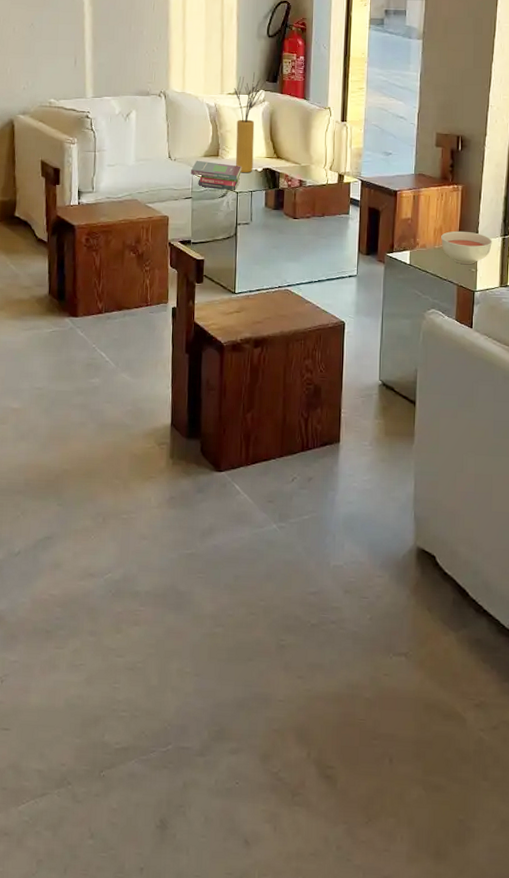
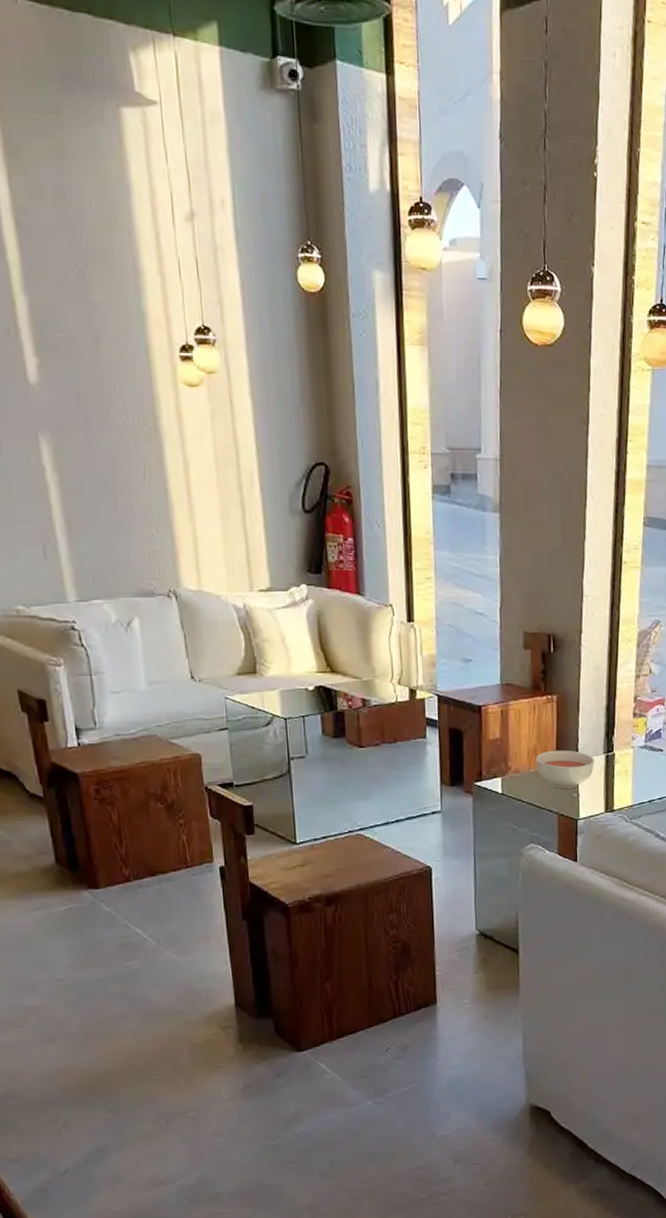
books: present [191,160,241,191] -> none [222,680,288,717]
vase: present [234,72,266,173] -> none [266,560,308,694]

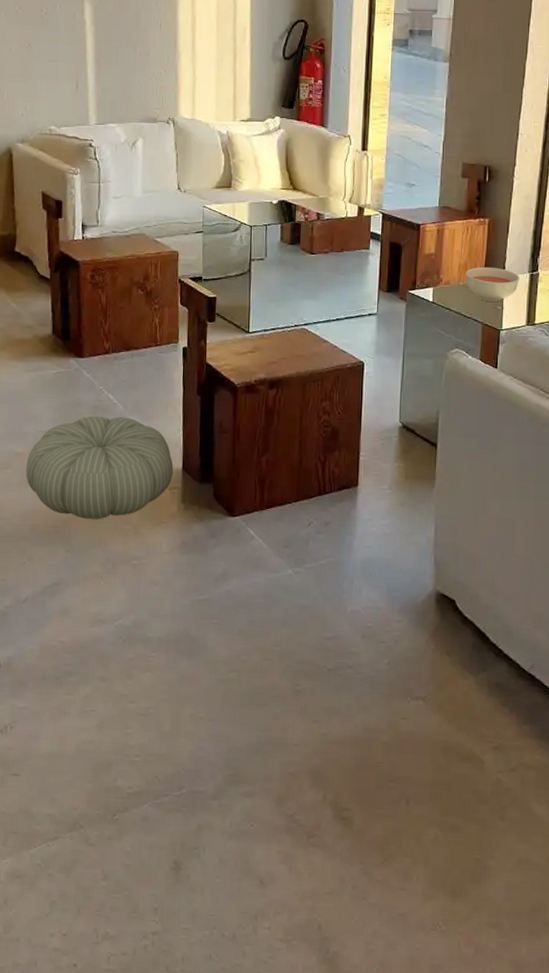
pouf: none [44,953,225,1073] -> present [26,416,174,519]

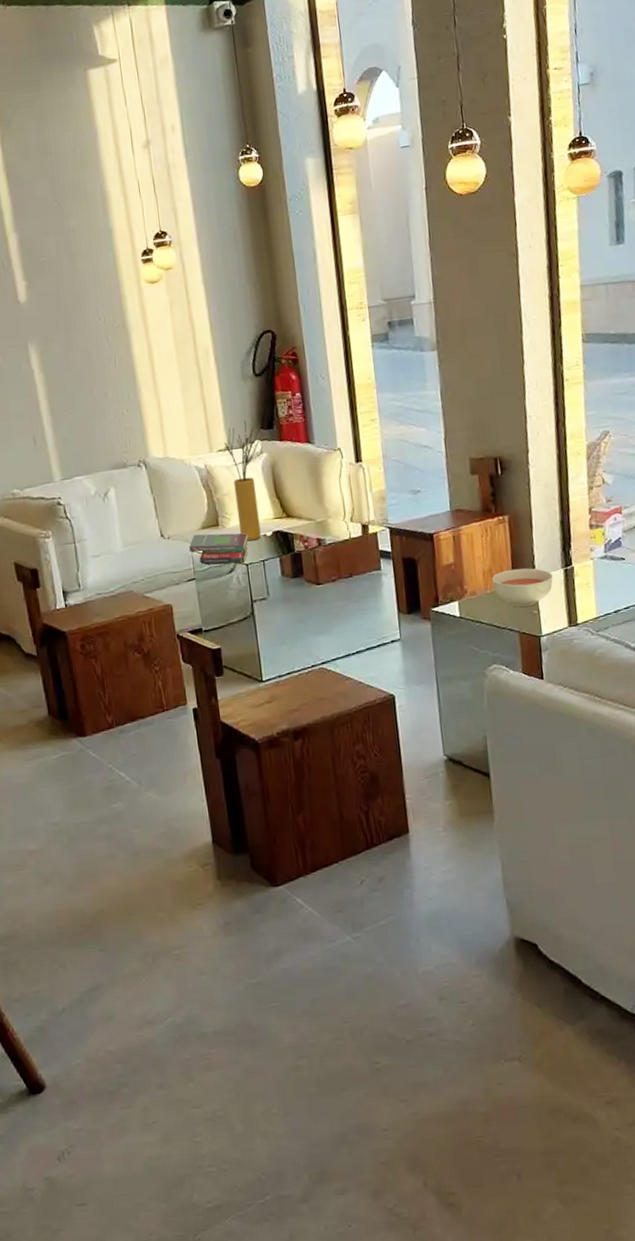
pouf: present [26,416,174,519] -> none [41,794,204,913]
books: none [202,192,255,225] -> present [189,533,248,565]
vase: none [247,97,282,206] -> present [224,420,261,541]

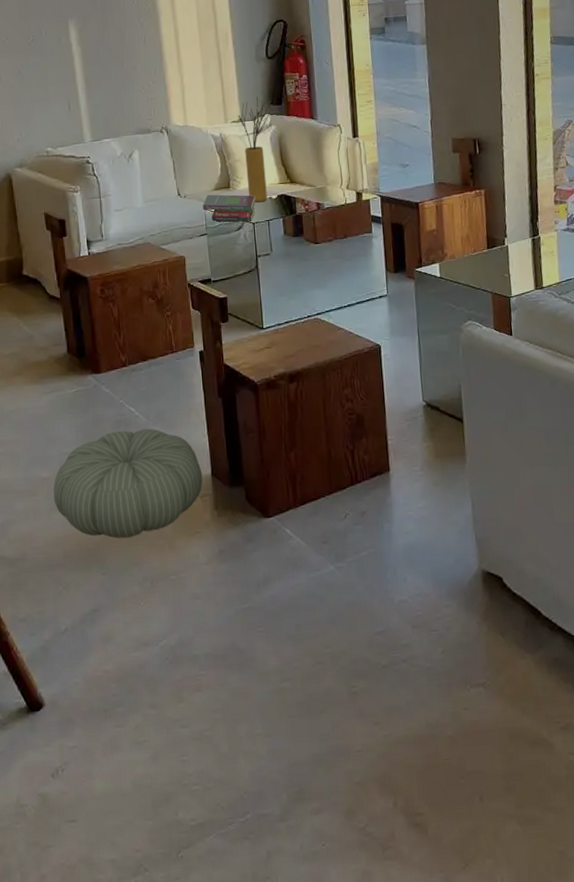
pouf: none [41,794,204,913] -> present [53,428,203,538]
bowl: present [492,568,553,608] -> none [469,236,522,271]

